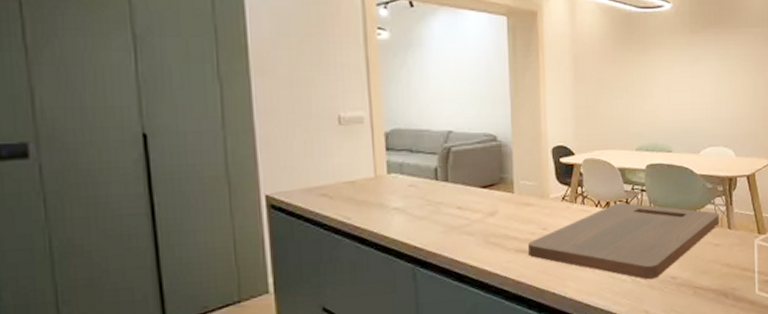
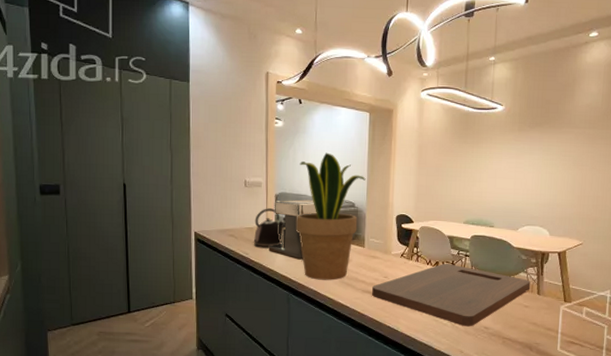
kettle: none [357,152,399,209] -> present [253,208,282,249]
coffee maker: none [380,136,446,219] -> present [268,199,317,260]
potted plant: none [416,71,509,244] -> present [295,152,366,280]

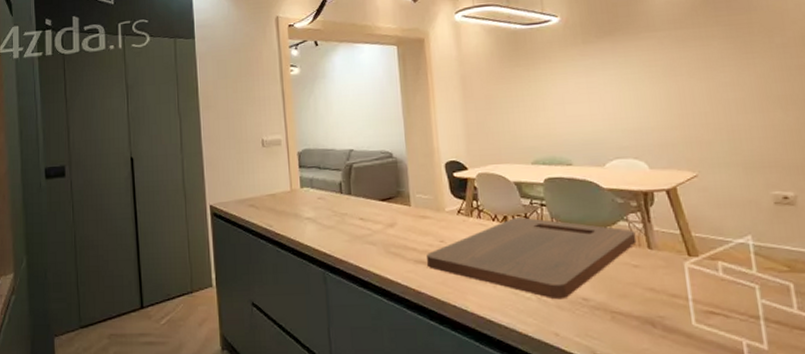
kettle: present [253,208,282,249] -> none [277,169,311,219]
coffee maker: present [268,199,317,260] -> none [295,154,348,228]
potted plant: present [295,152,366,280] -> none [322,97,402,252]

